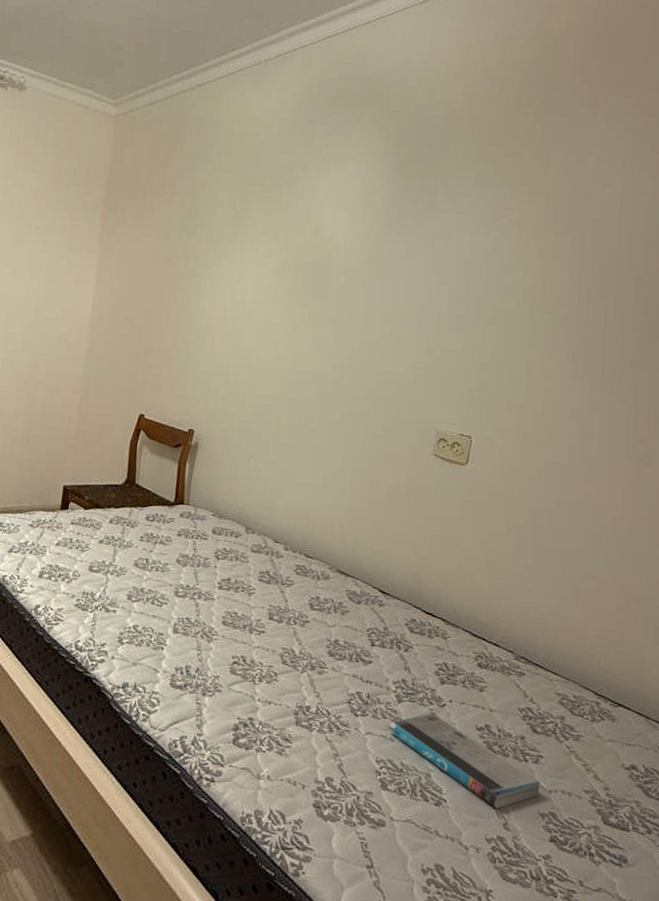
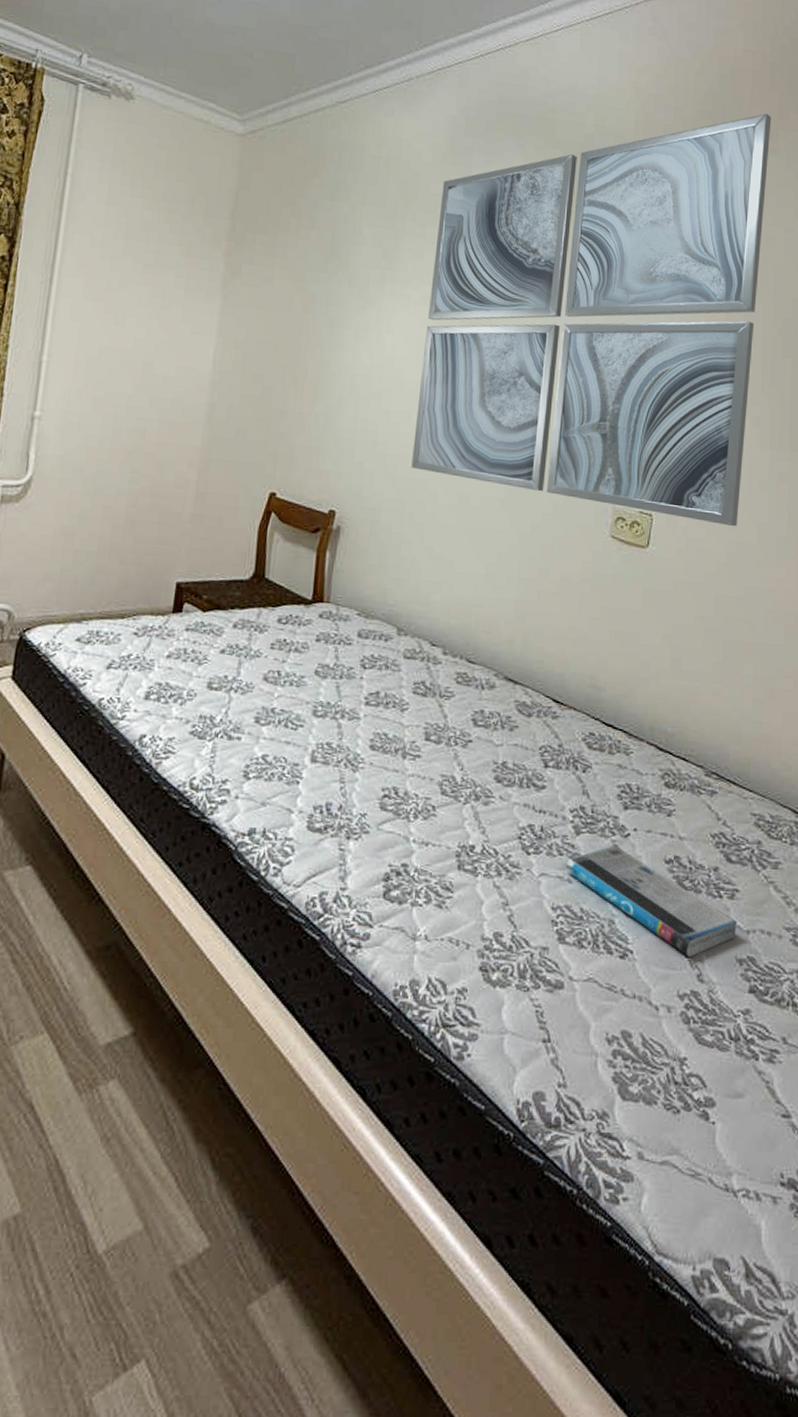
wall art: none [259,80,593,449] -> present [411,113,772,527]

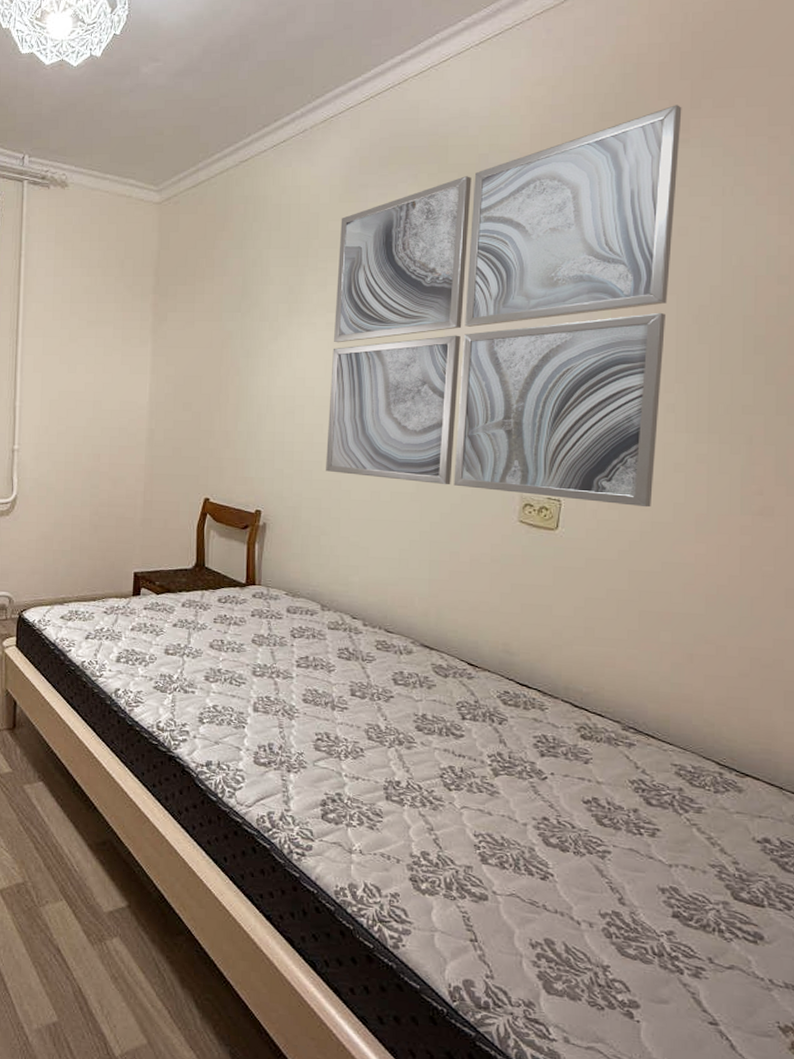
book: present [566,846,737,957] -> none [487,786,658,883]

